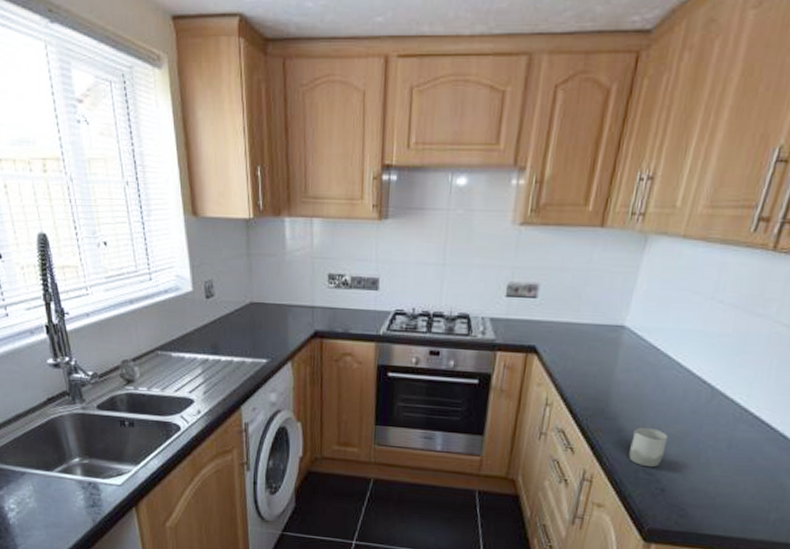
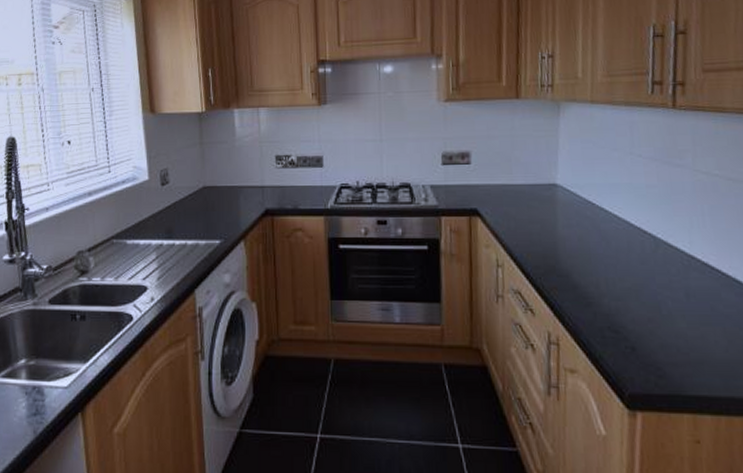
cup: present [629,427,668,468] -> none [589,282,625,325]

